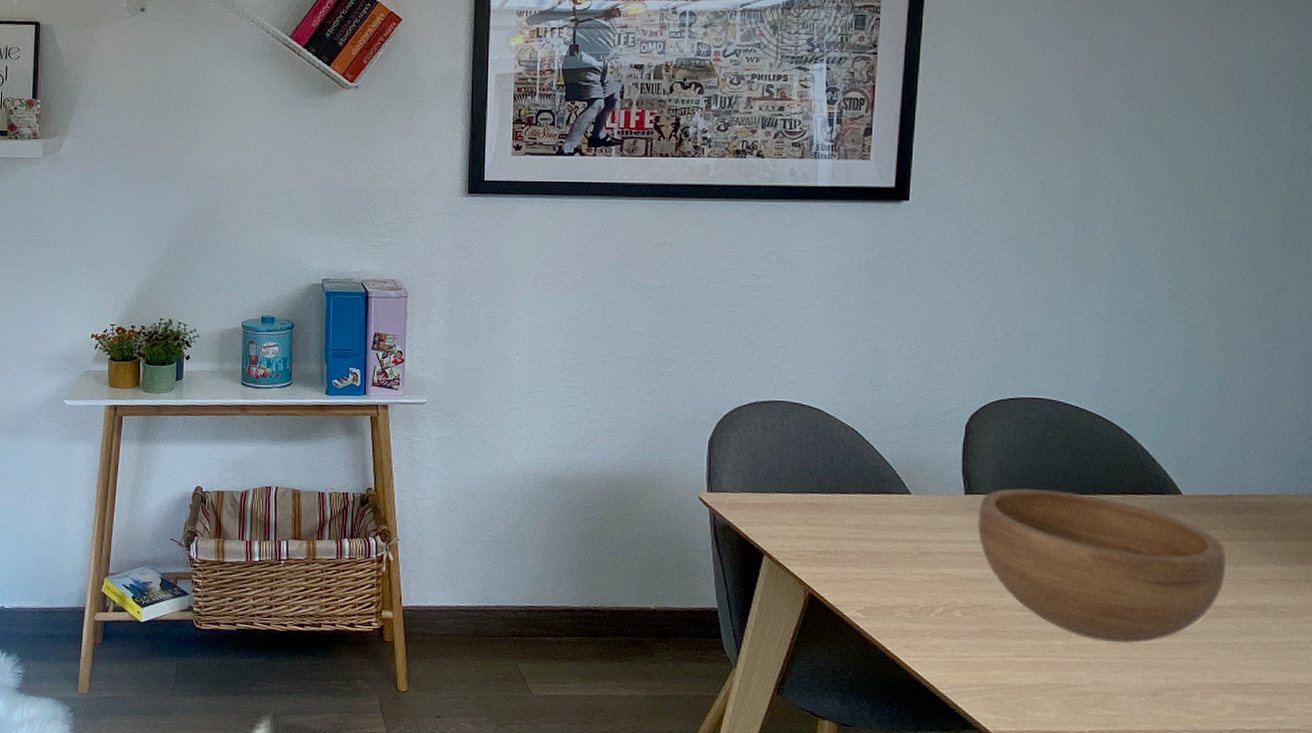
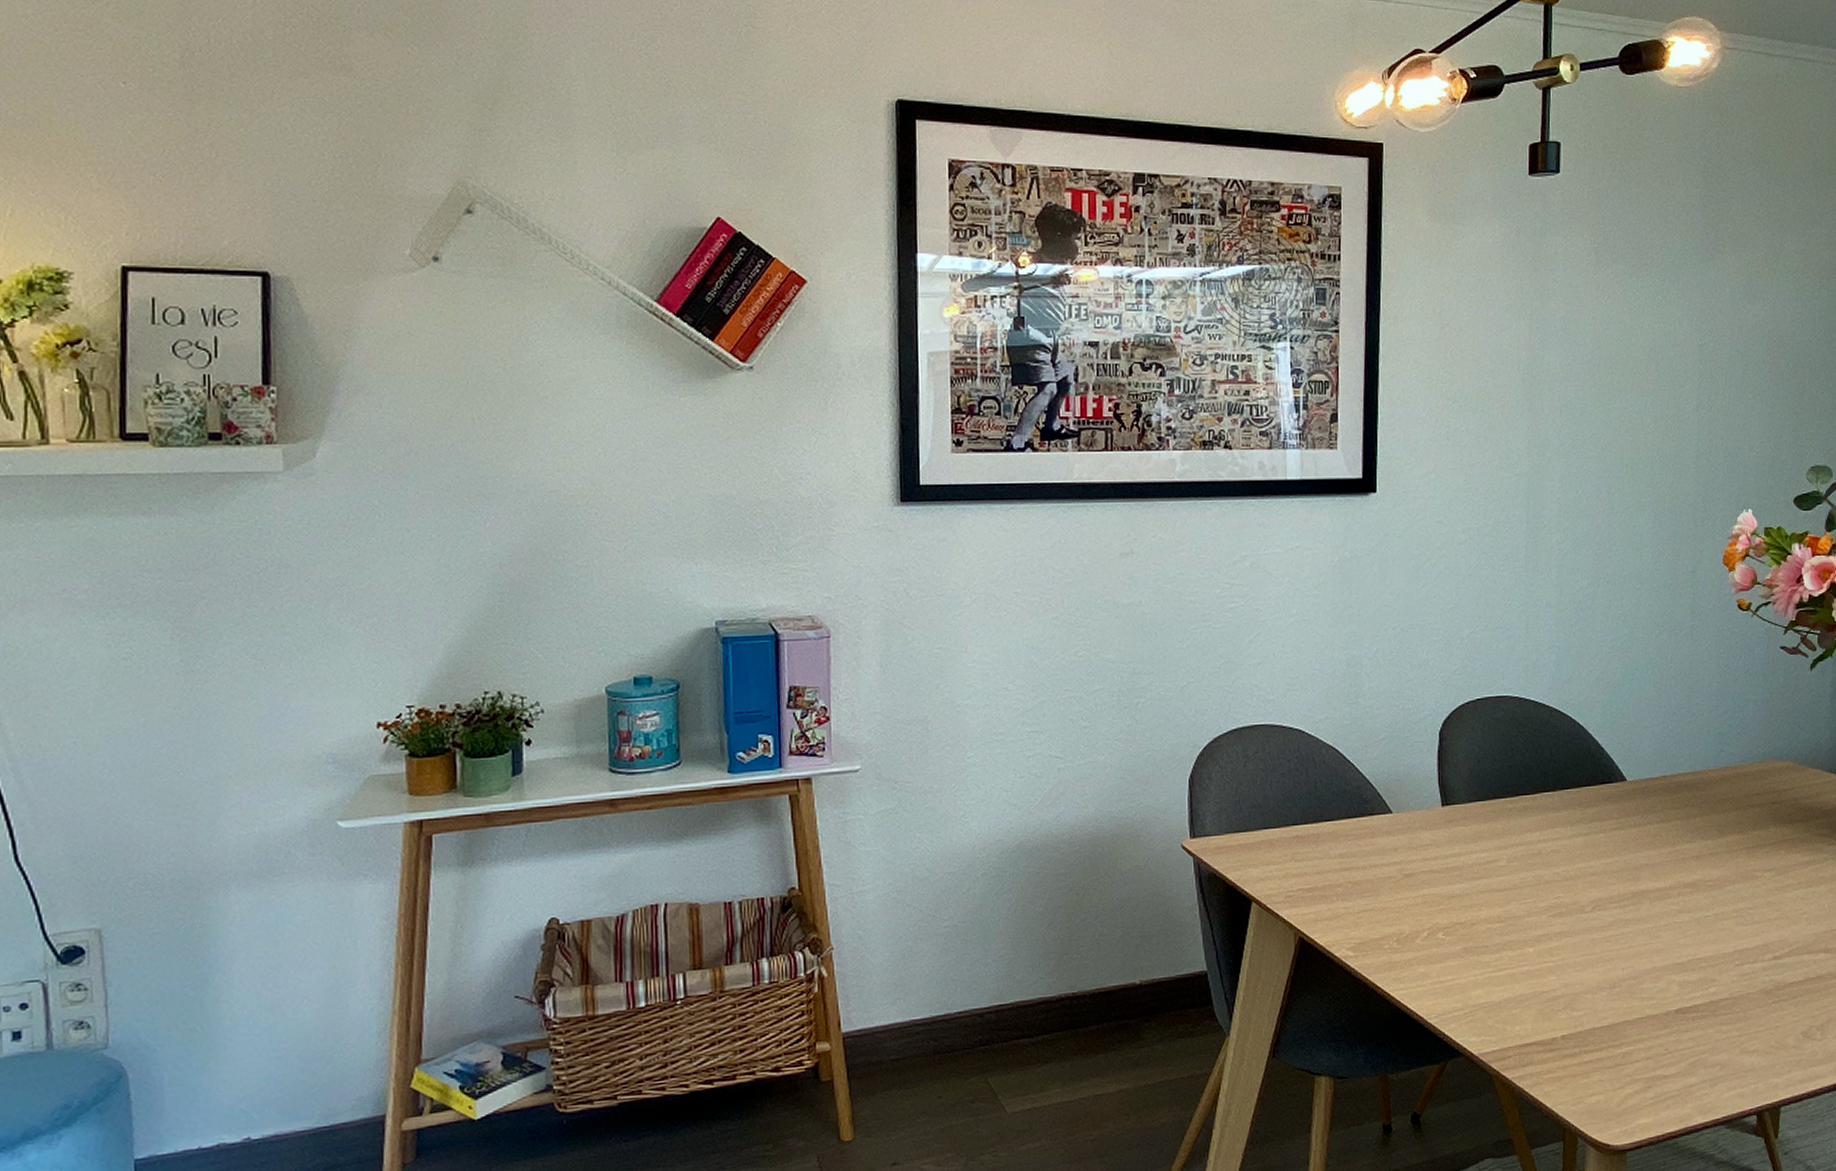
bowl: present [977,487,1227,643] -> none [1454,791,1665,942]

